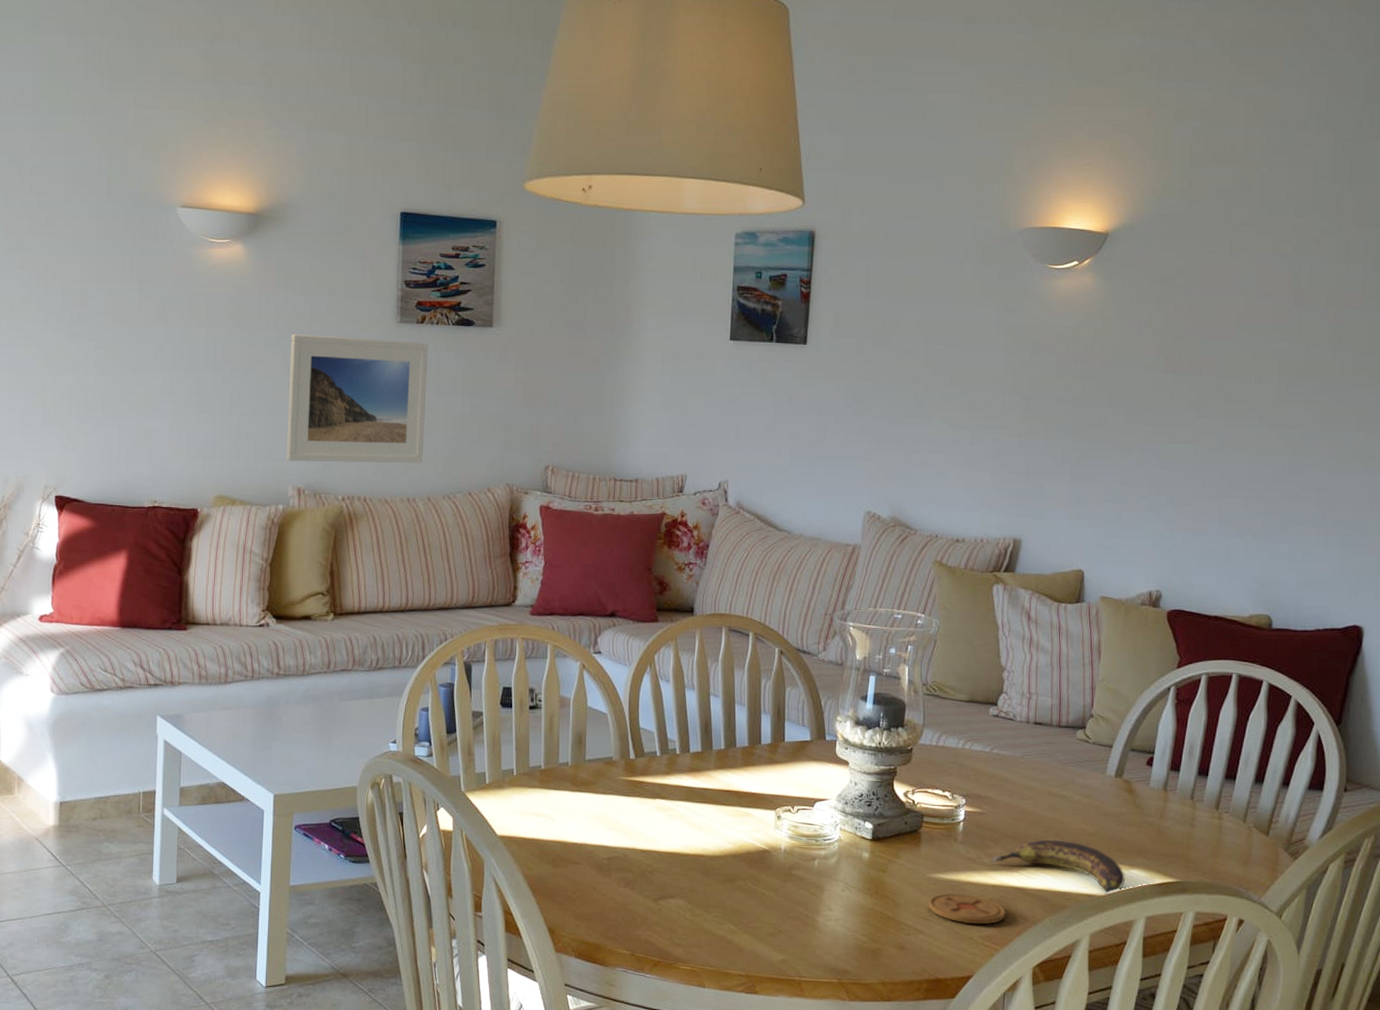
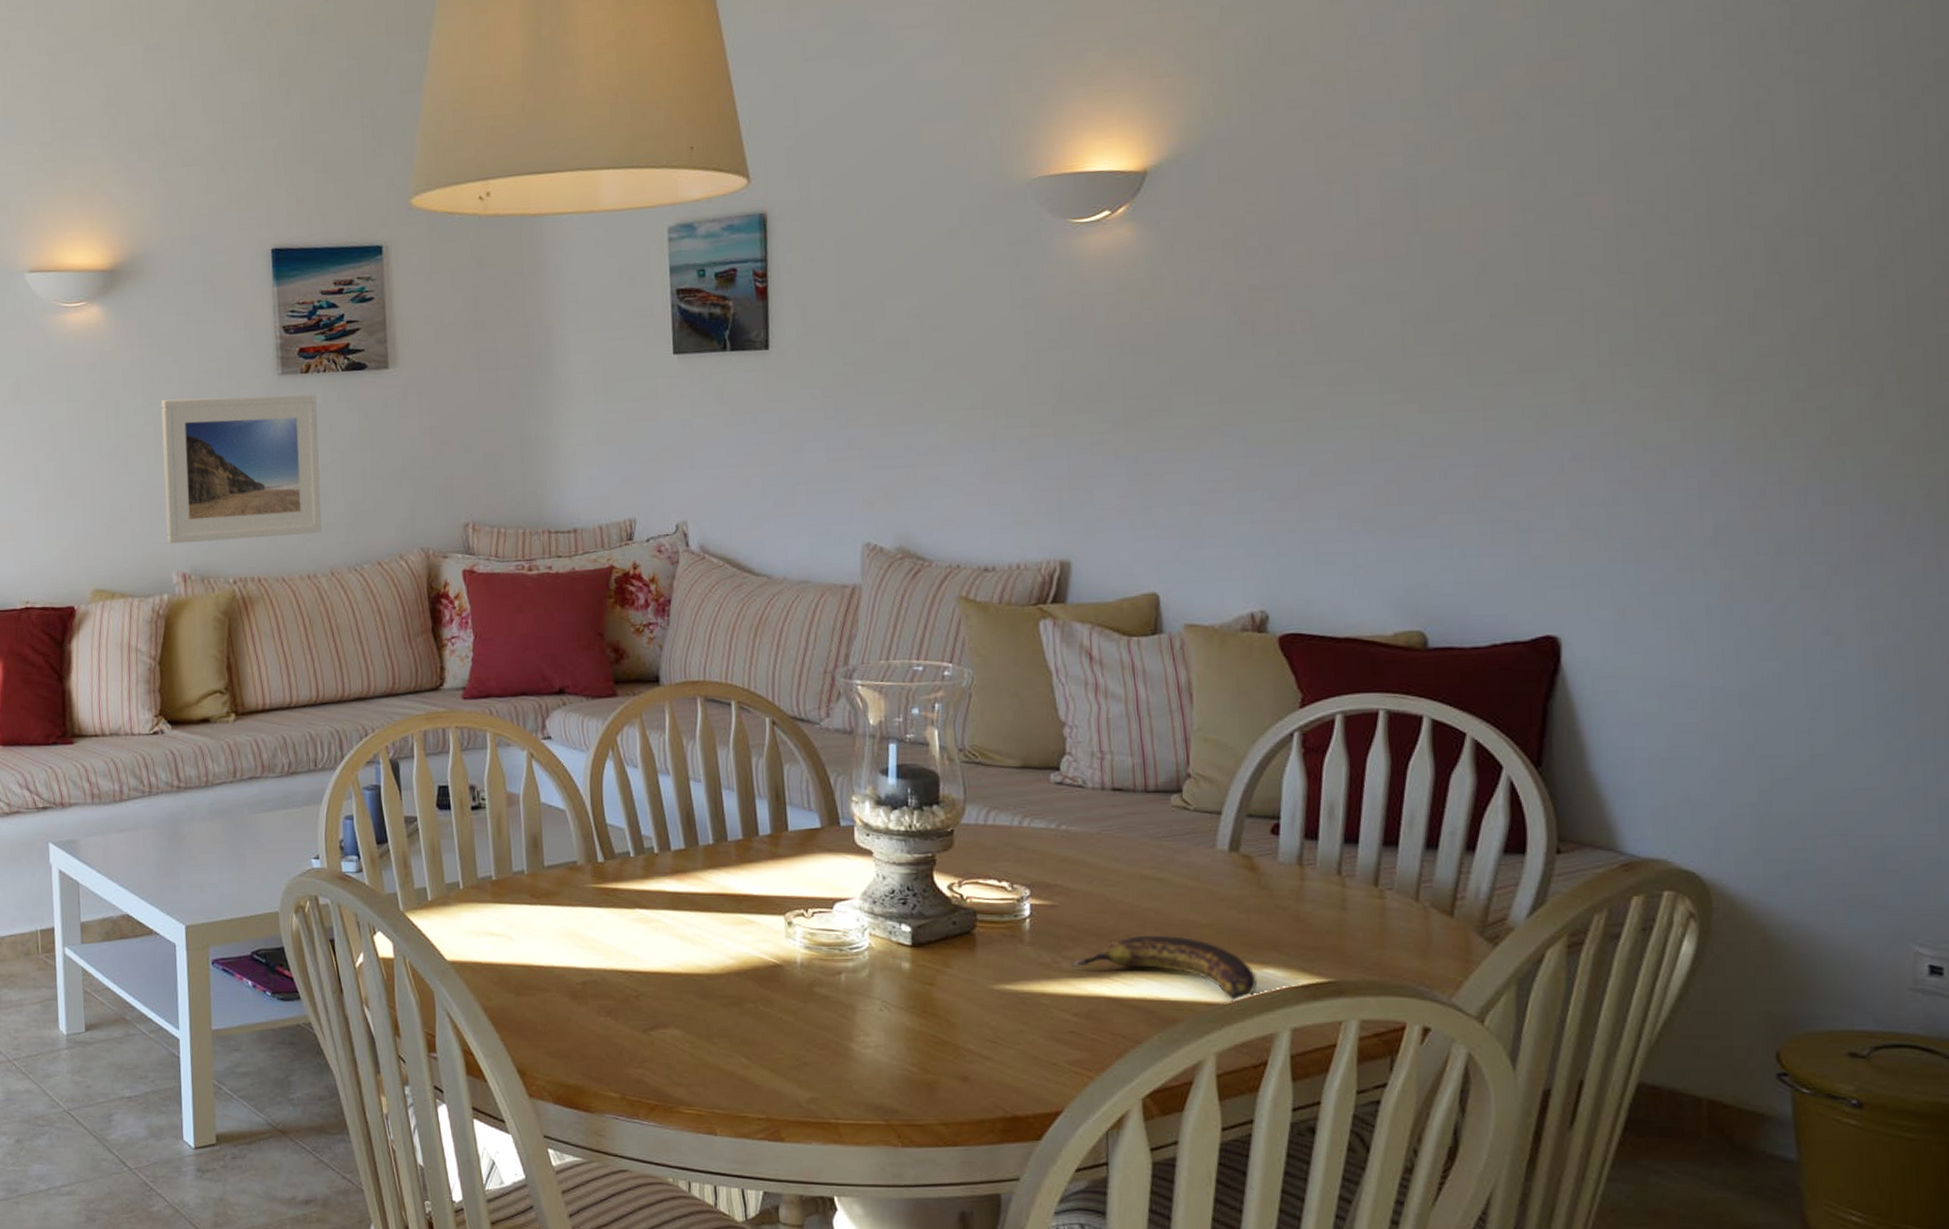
coaster: present [928,892,1006,925] -> none [993,1007,1099,1047]

